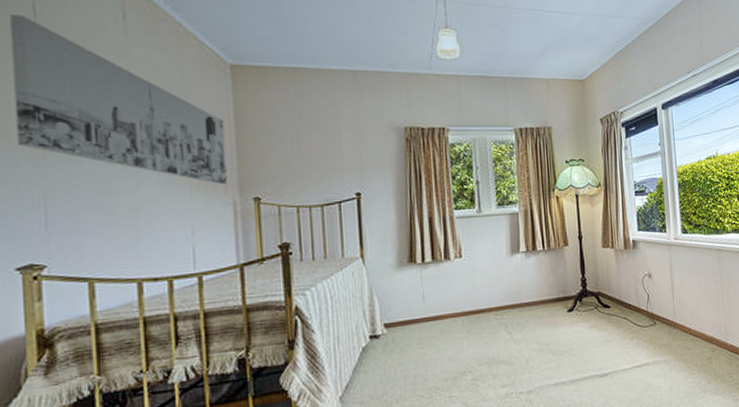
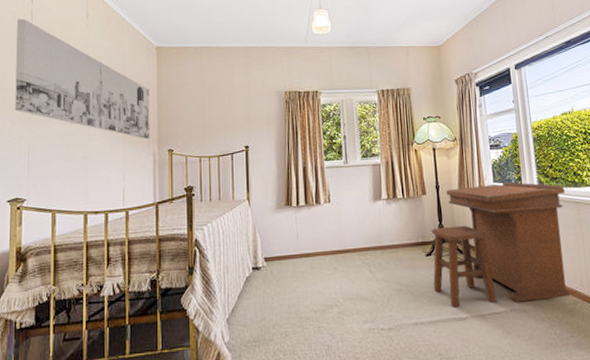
desk: none [574,230,709,364] -> present [432,181,571,307]

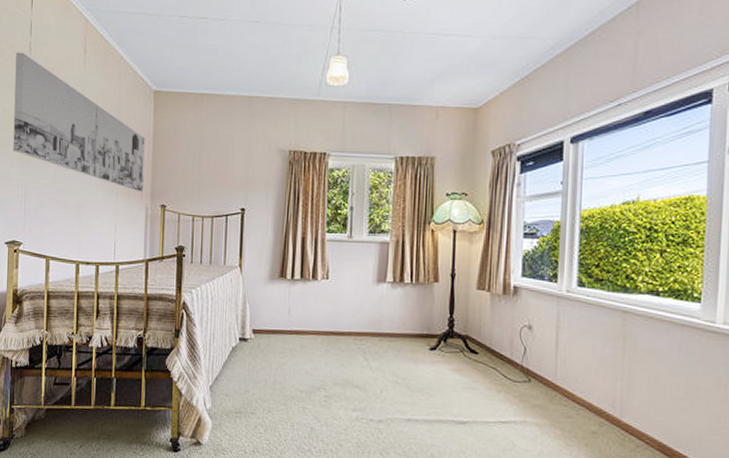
desk: present [432,181,571,307] -> none [434,277,611,417]

